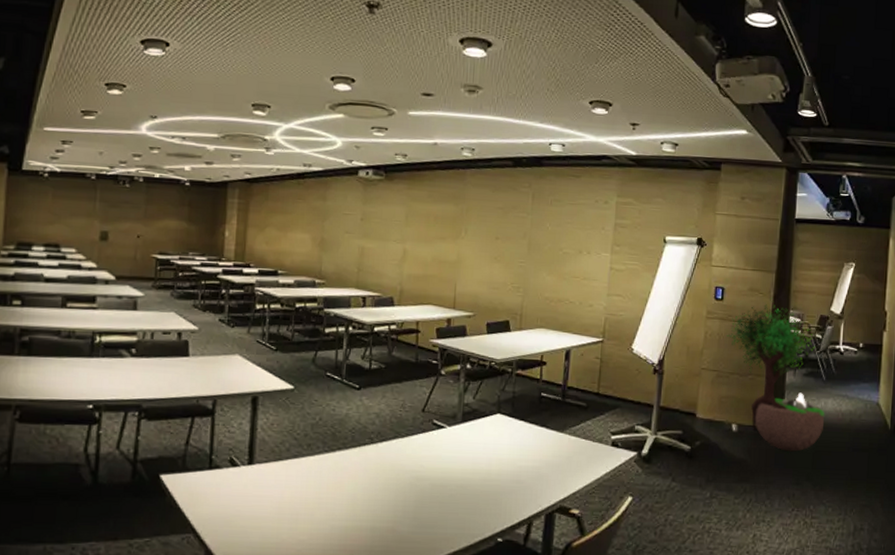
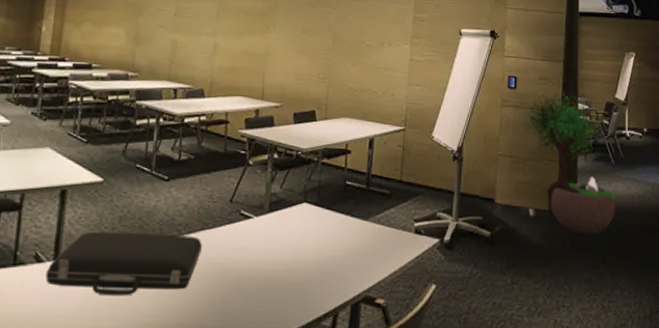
briefcase: none [241,437,396,500] -> present [45,231,203,296]

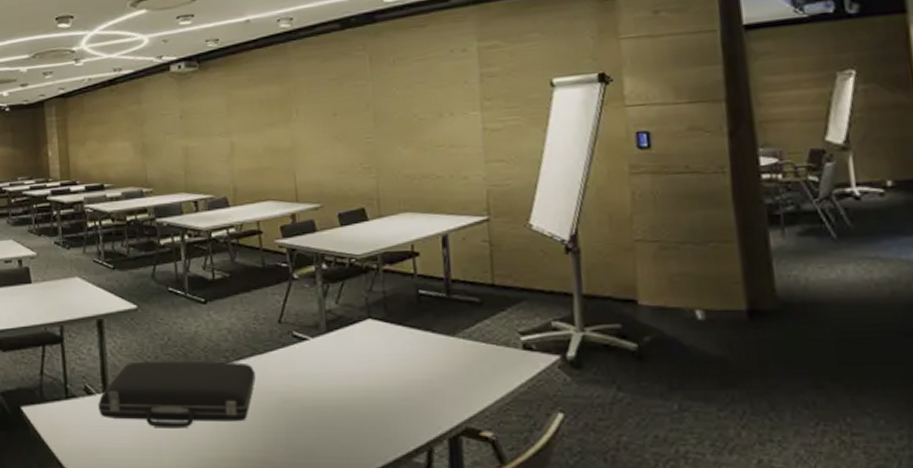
potted tree: present [520,85,616,235] -> none [664,135,848,342]

